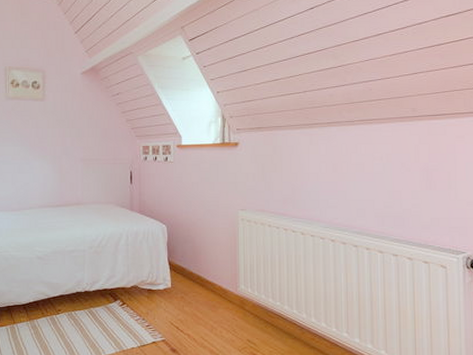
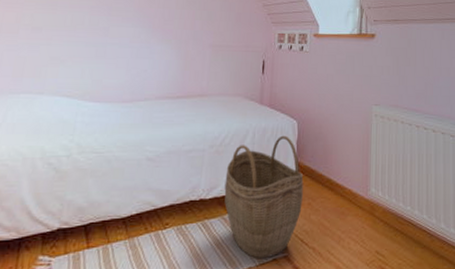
woven basket: none [105,238,176,342] -> present [224,135,304,259]

